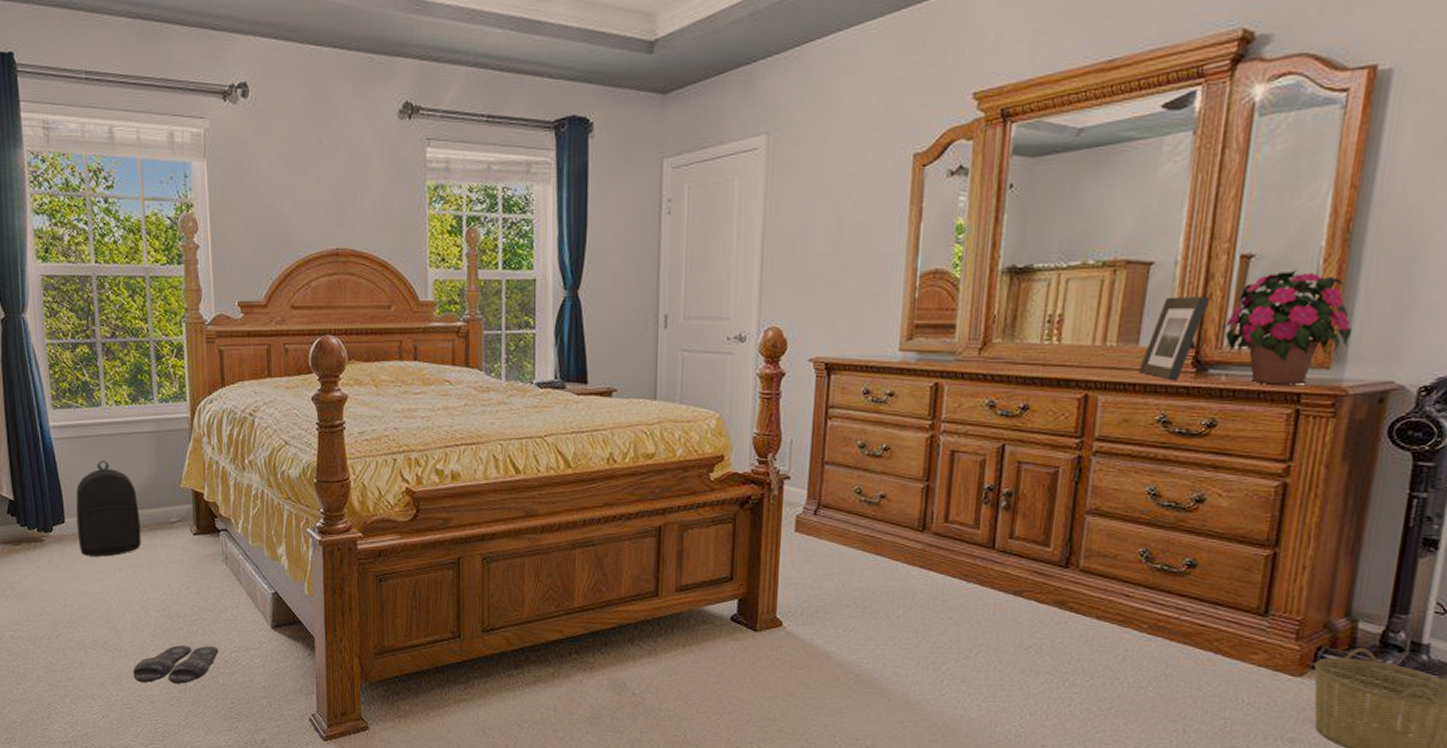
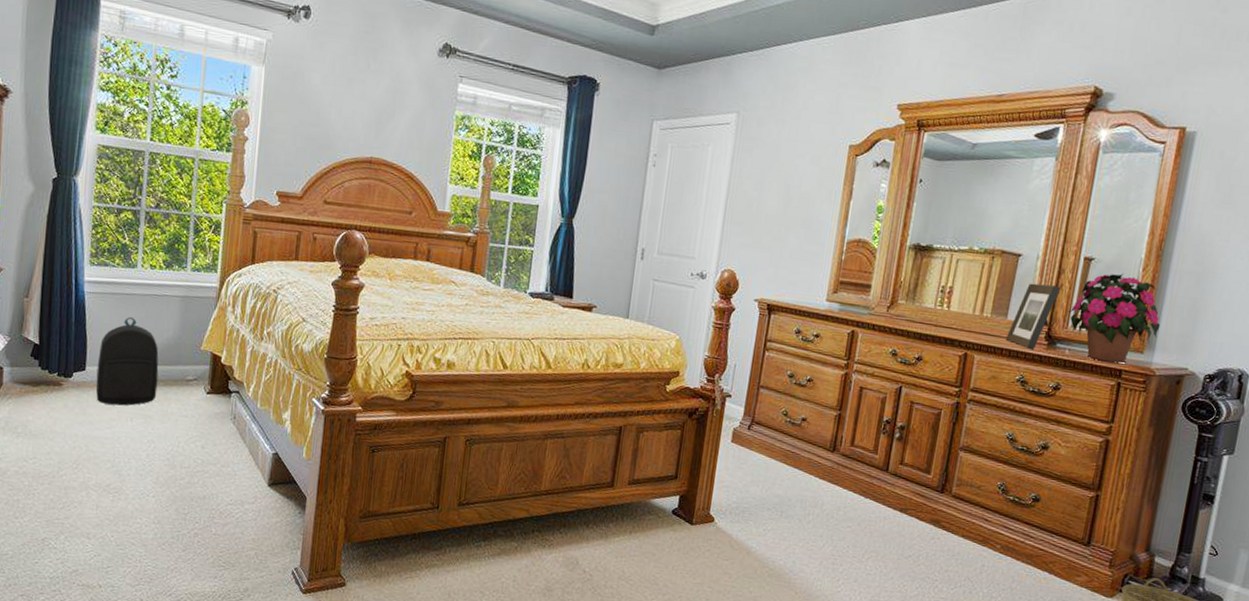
slippers: present [133,645,219,683] -> none [130,494,216,530]

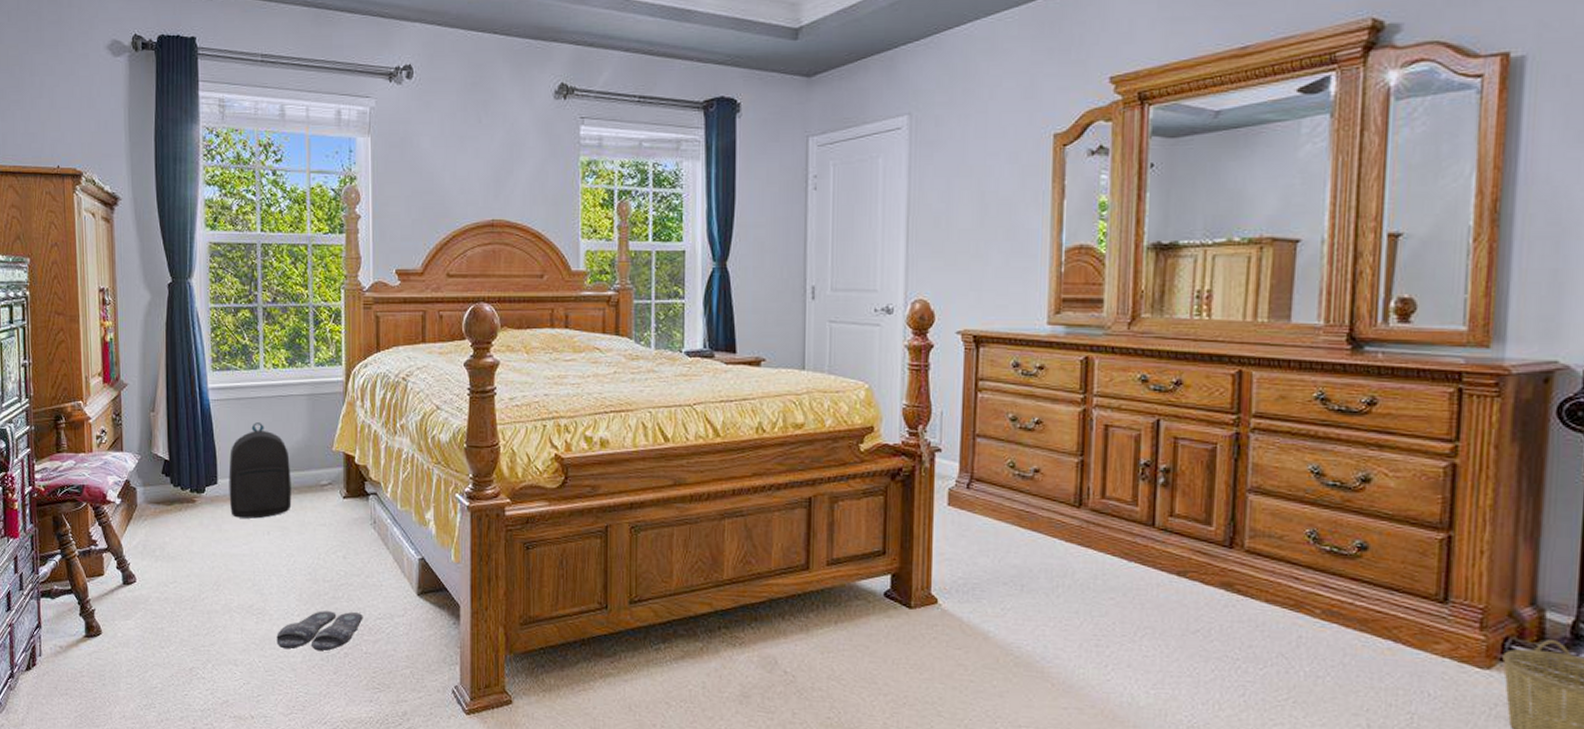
slippers: none [130,494,216,530] -> present [276,611,363,651]
picture frame: present [1005,283,1061,350] -> none [1291,274,1361,358]
potted flower: present [1068,273,1161,364] -> none [1374,247,1510,364]

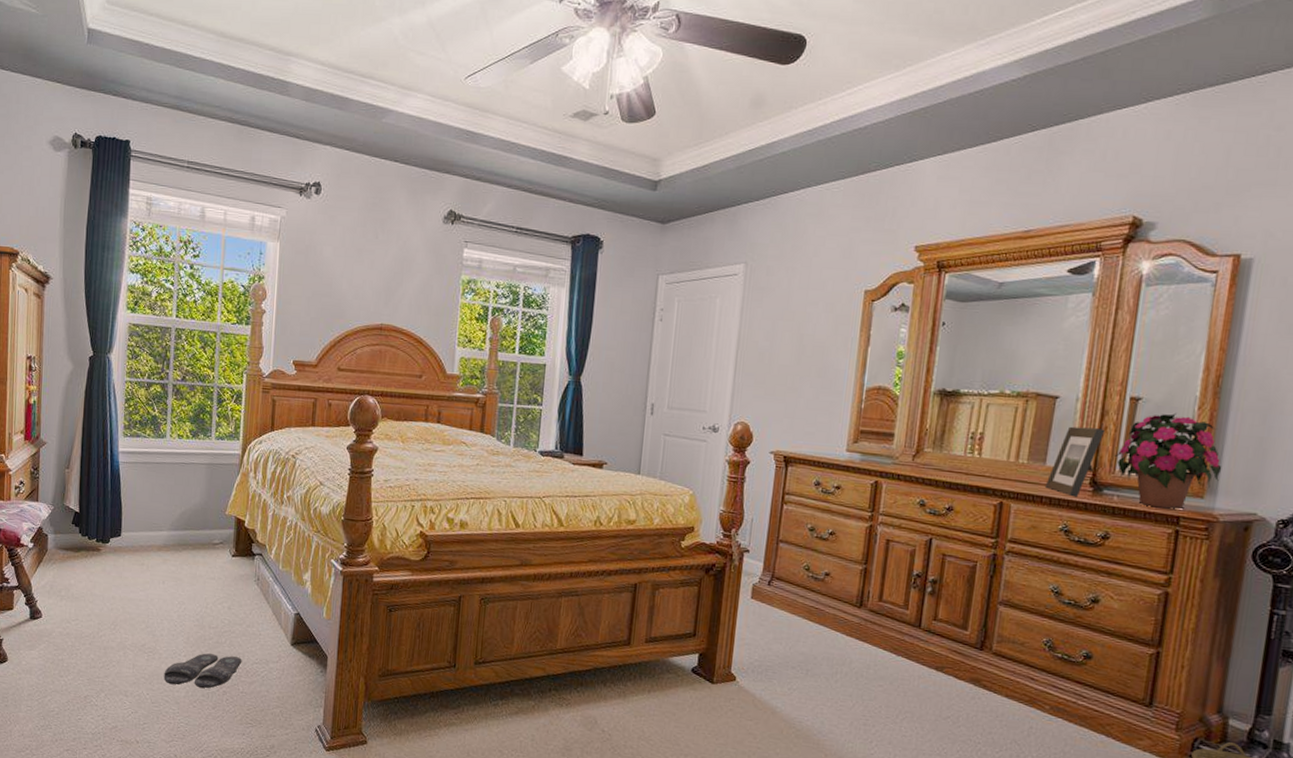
backpack: present [228,422,292,519] -> none [130,485,188,569]
picture frame: none [1291,274,1361,358] -> present [1044,426,1106,498]
potted flower: none [1374,247,1510,364] -> present [1114,412,1222,510]

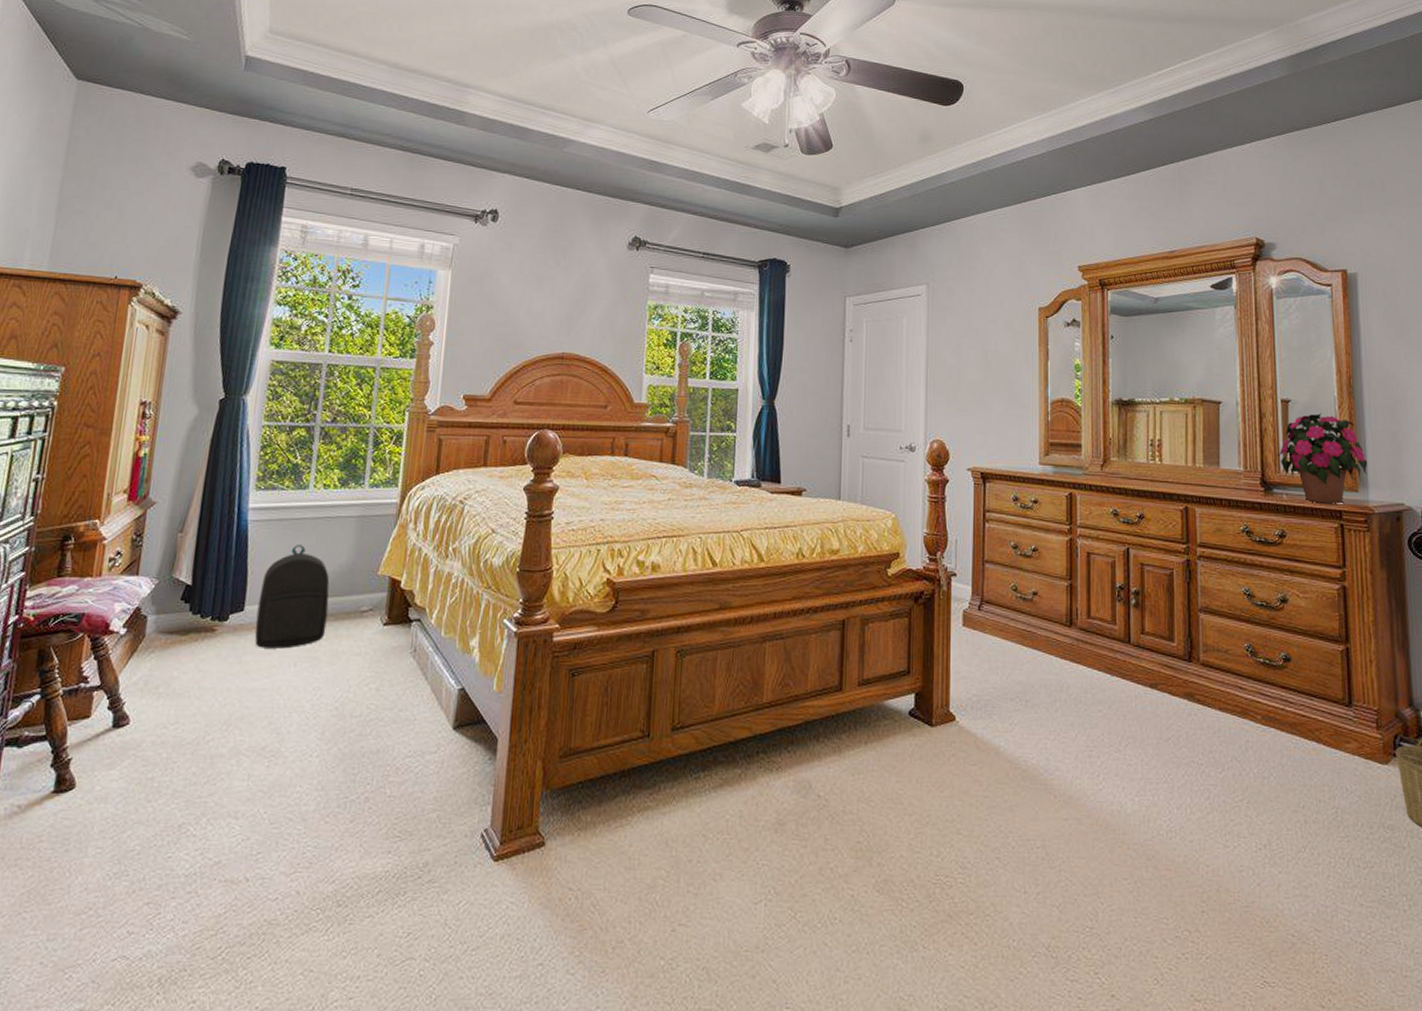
backpack: none [130,485,188,569] -> present [255,545,330,649]
slippers: present [164,653,242,688] -> none [288,750,391,796]
picture frame: present [1044,426,1106,498] -> none [1222,429,1266,498]

